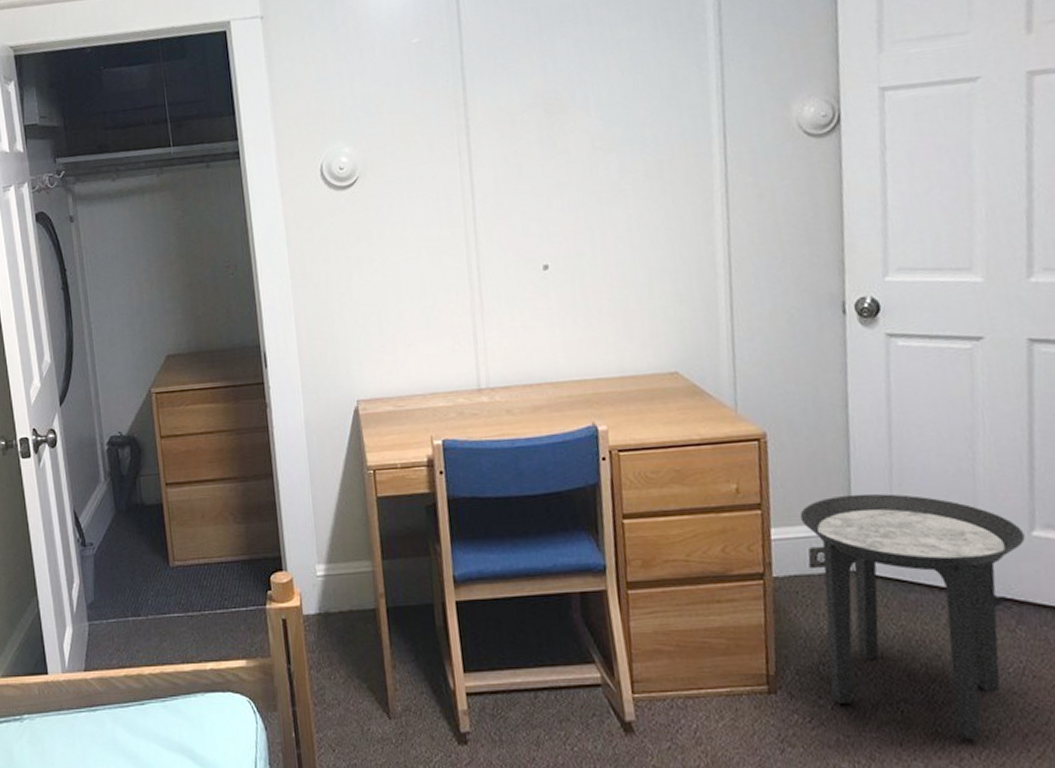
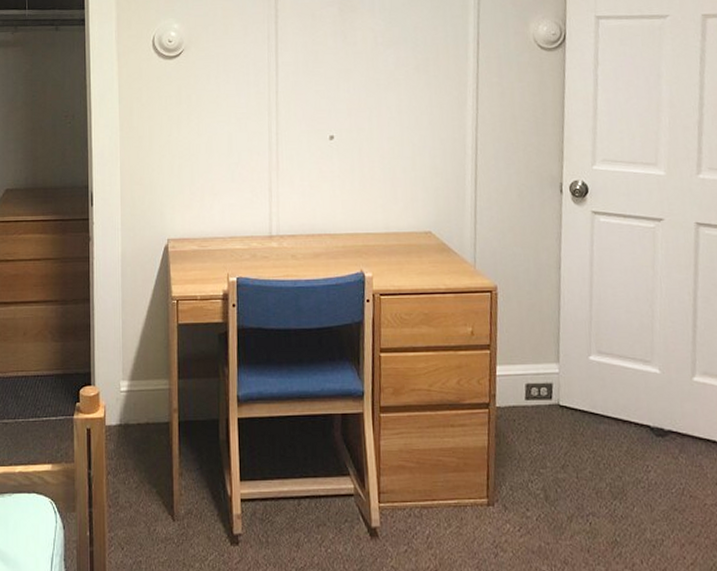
side table: present [800,493,1025,739] -> none [519,340,688,547]

